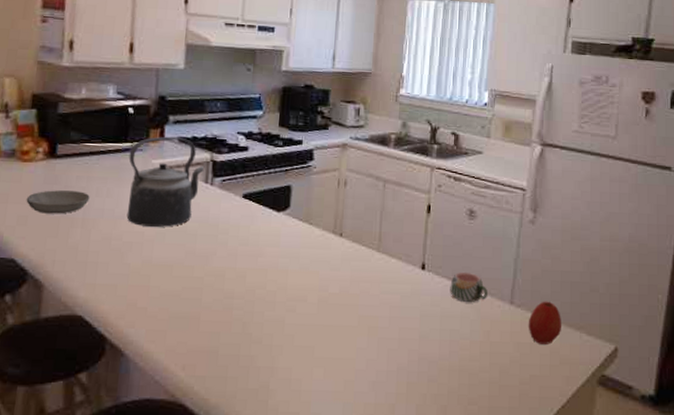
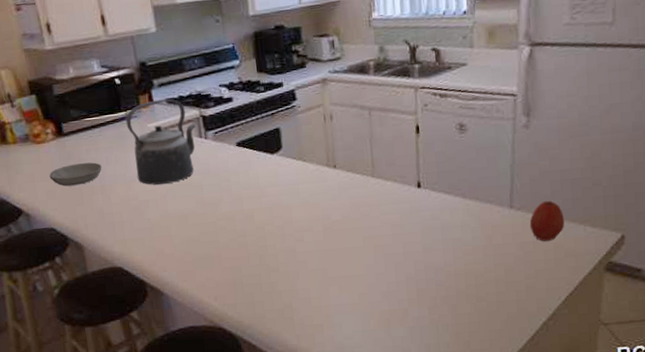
mug: present [450,271,489,302] -> none [447,184,487,212]

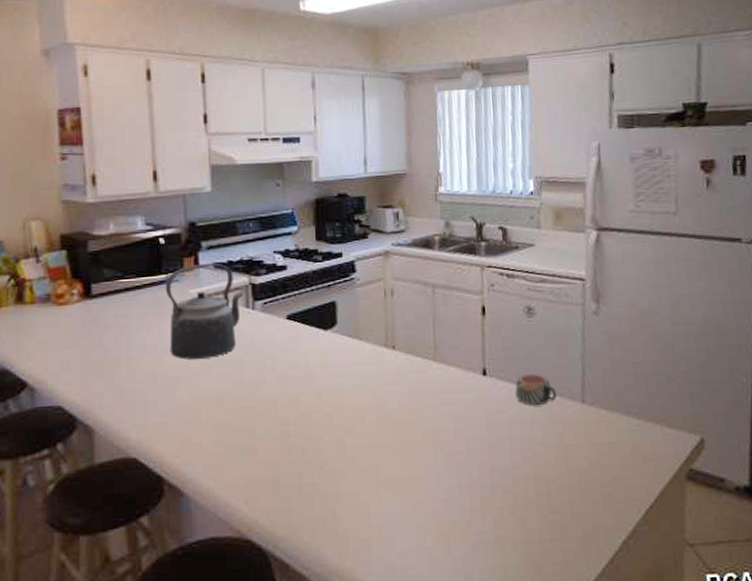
bowl: present [49,162,102,187] -> none [66,330,130,357]
mug: none [447,184,487,212] -> present [515,373,557,405]
apple: present [529,200,565,241] -> none [603,395,641,443]

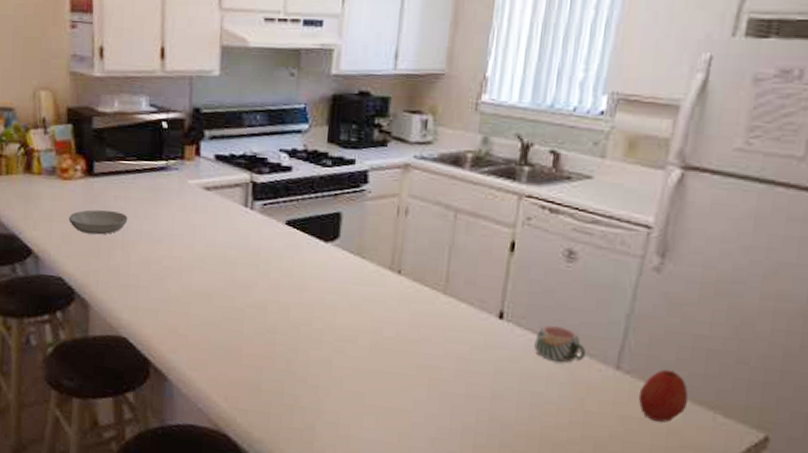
bowl: none [66,330,130,357] -> present [68,209,128,235]
kettle: present [165,263,244,359] -> none [164,154,244,253]
apple: none [603,395,641,443] -> present [638,369,689,422]

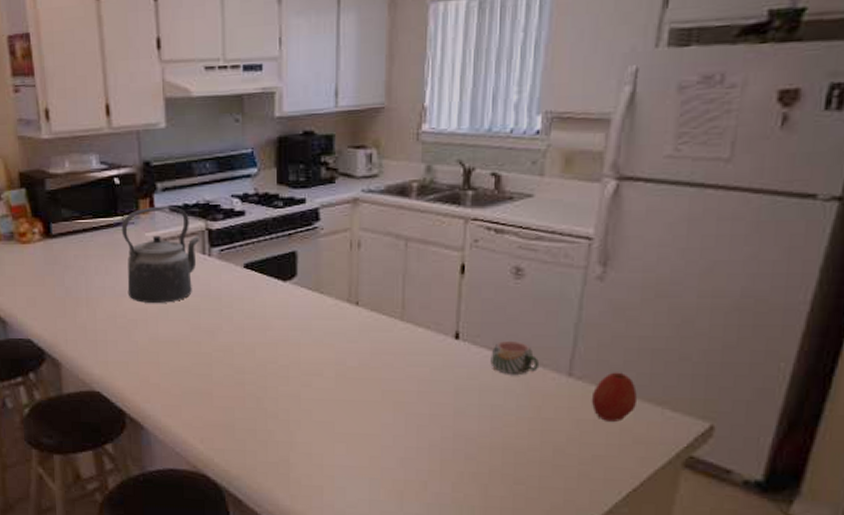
bowl: present [68,209,128,235] -> none [31,270,90,294]
kettle: none [164,154,244,253] -> present [121,206,200,303]

